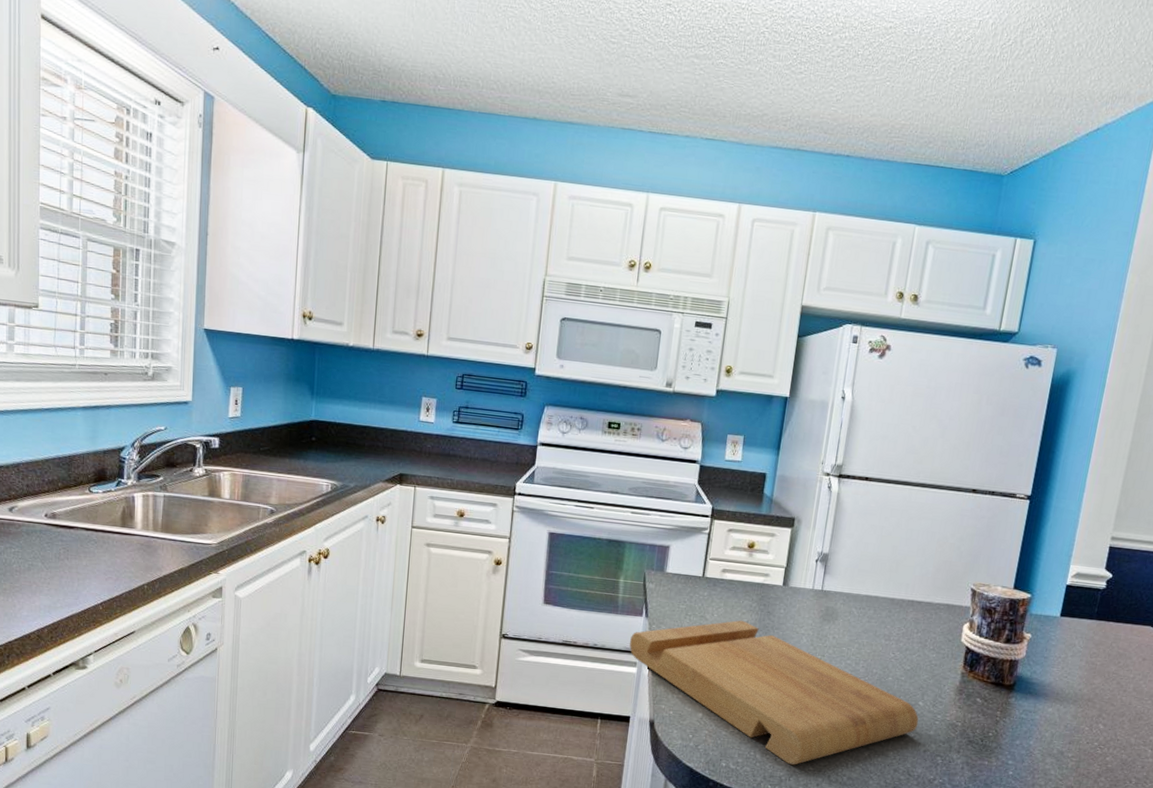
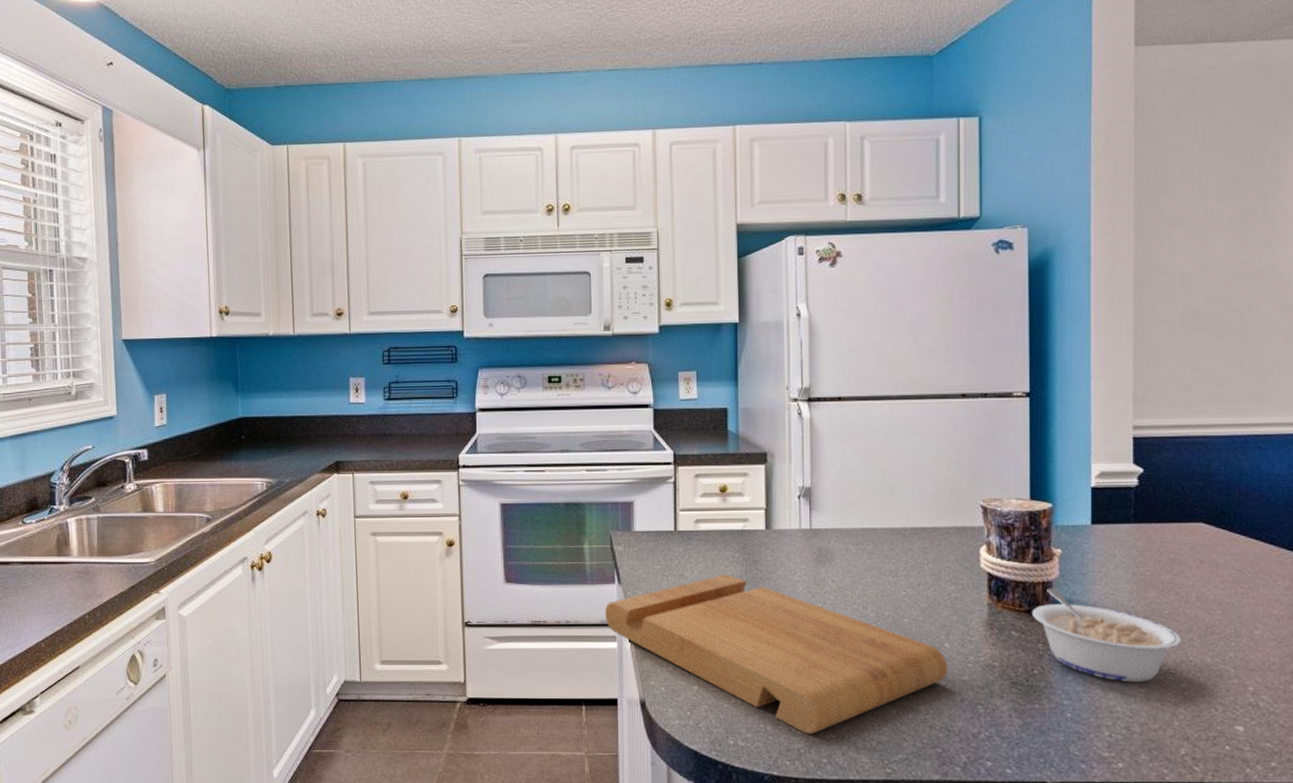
legume: none [996,665,1115,753] -> present [1032,587,1182,683]

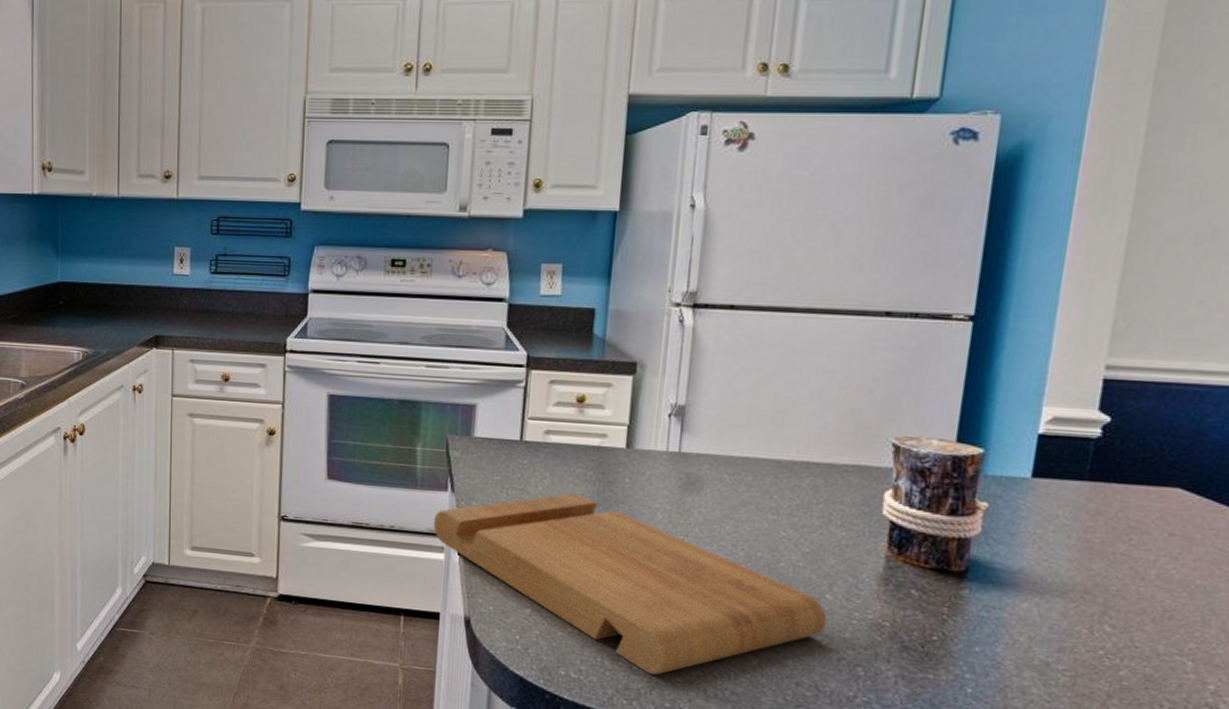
legume: present [1032,587,1182,683] -> none [939,545,1129,665]

